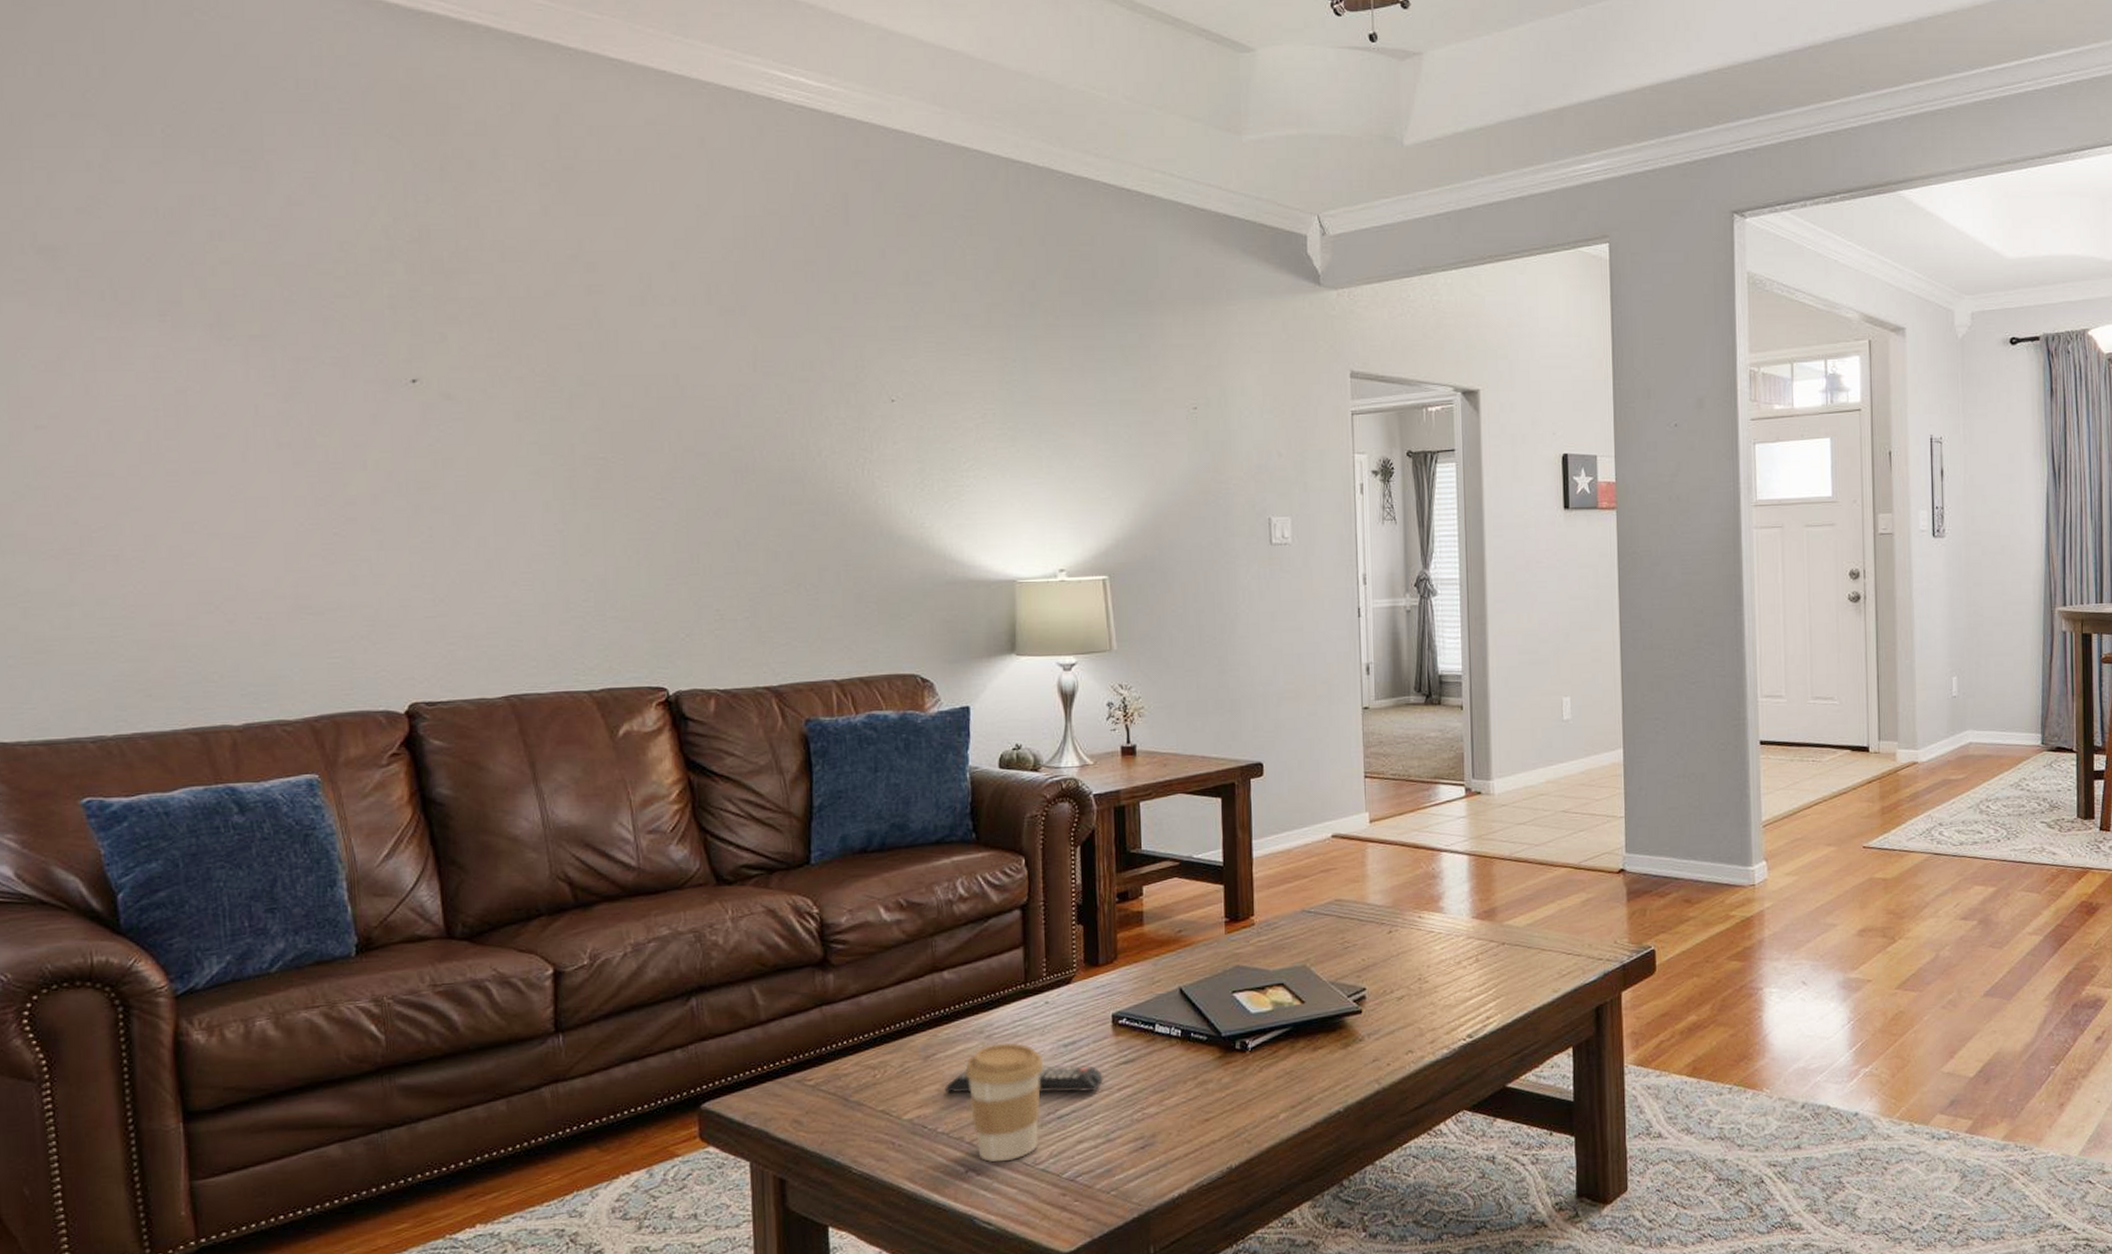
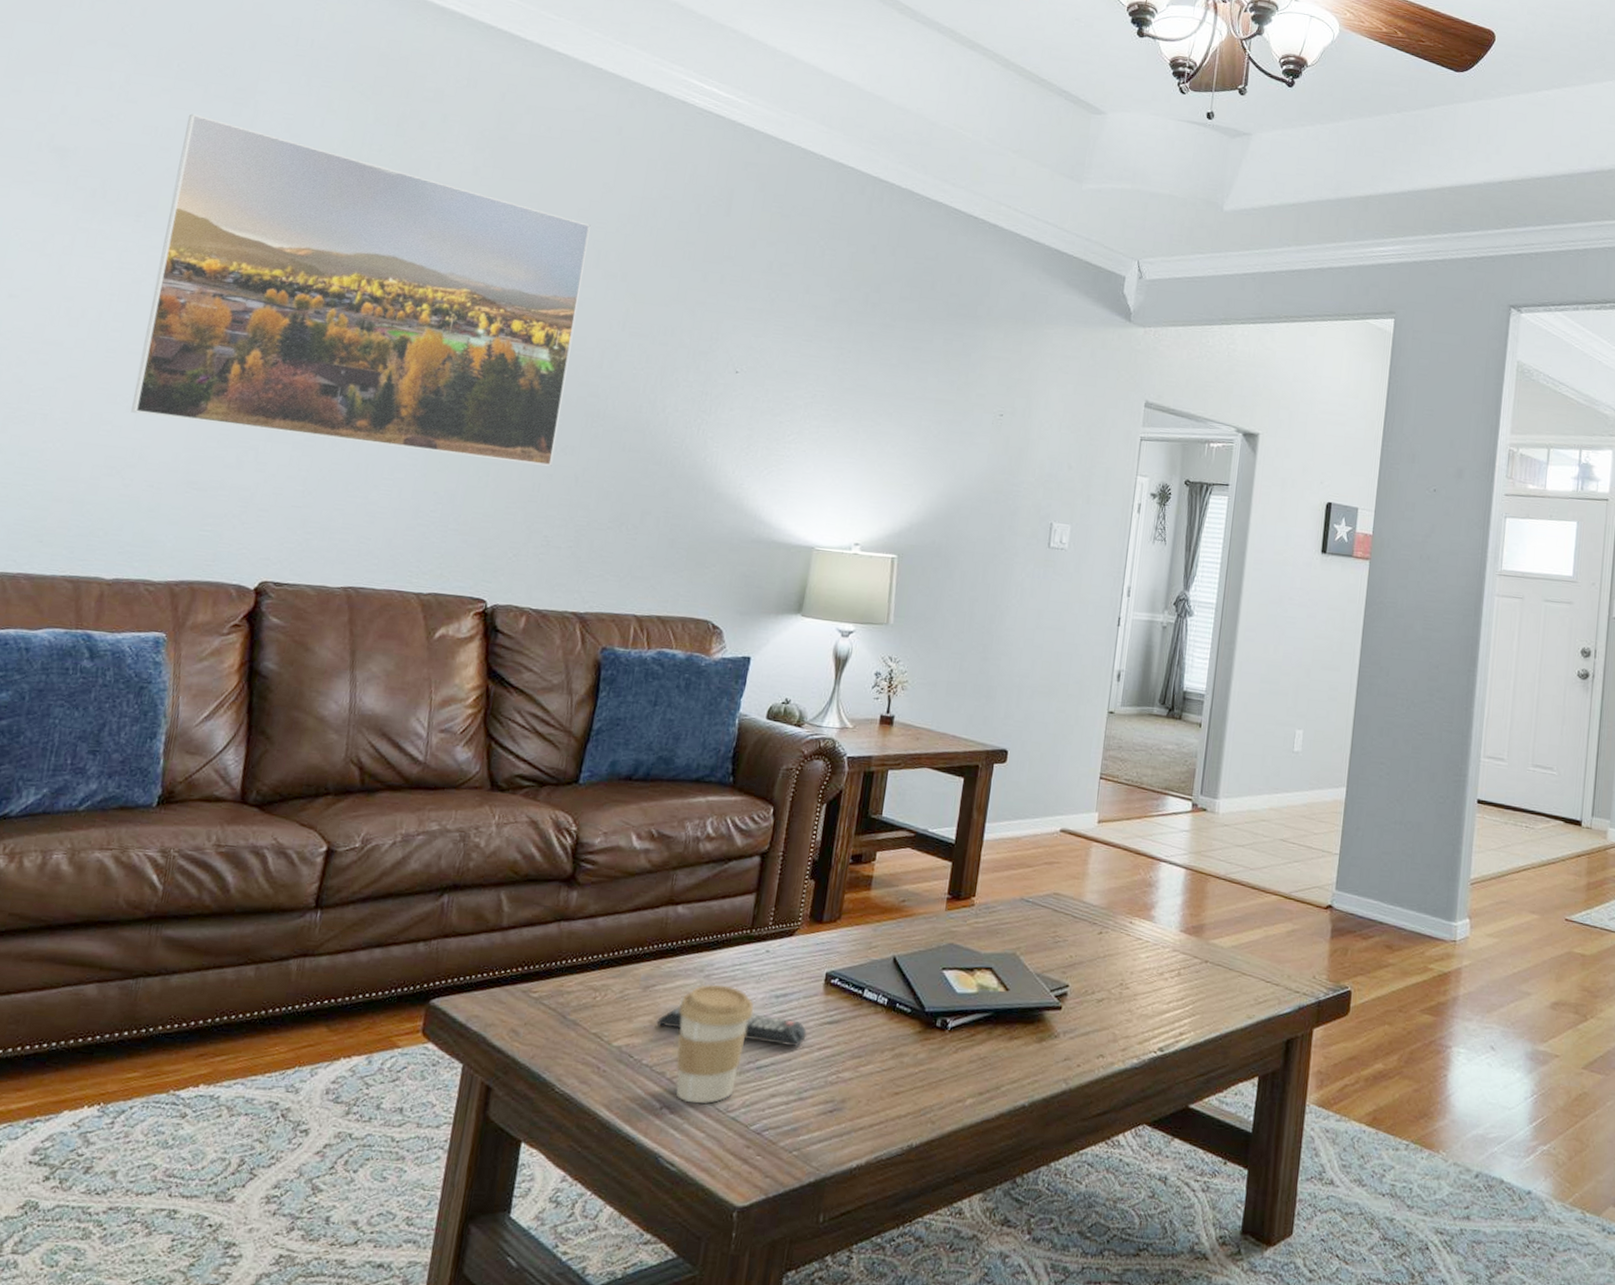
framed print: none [191,186,707,540] -> present [131,113,591,466]

